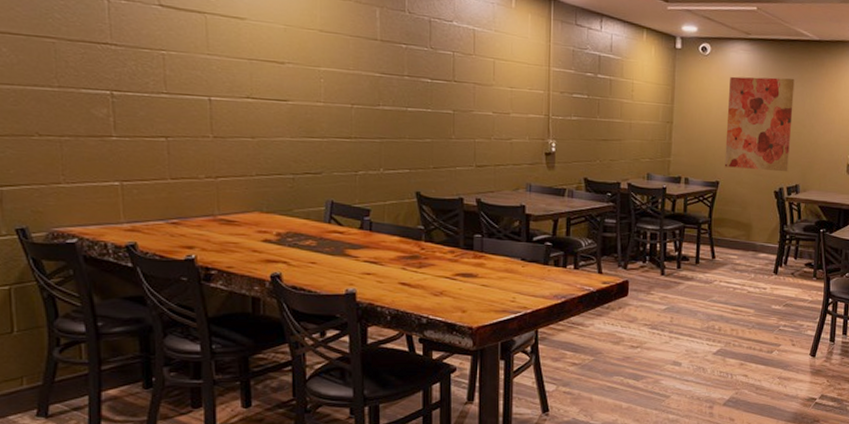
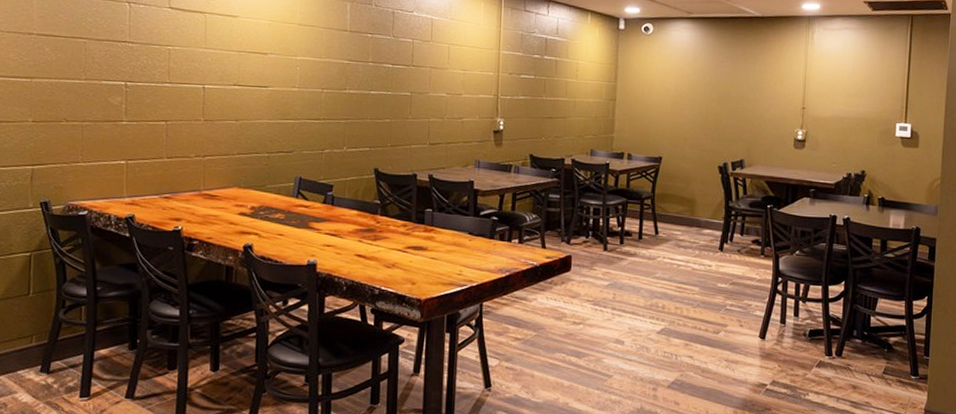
wall art: present [724,76,795,171] -> none [667,54,738,146]

